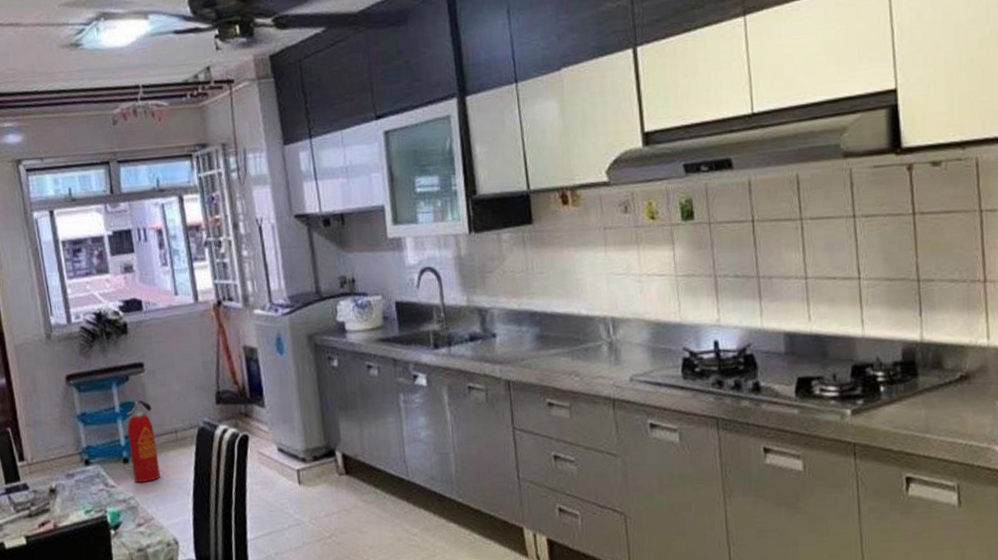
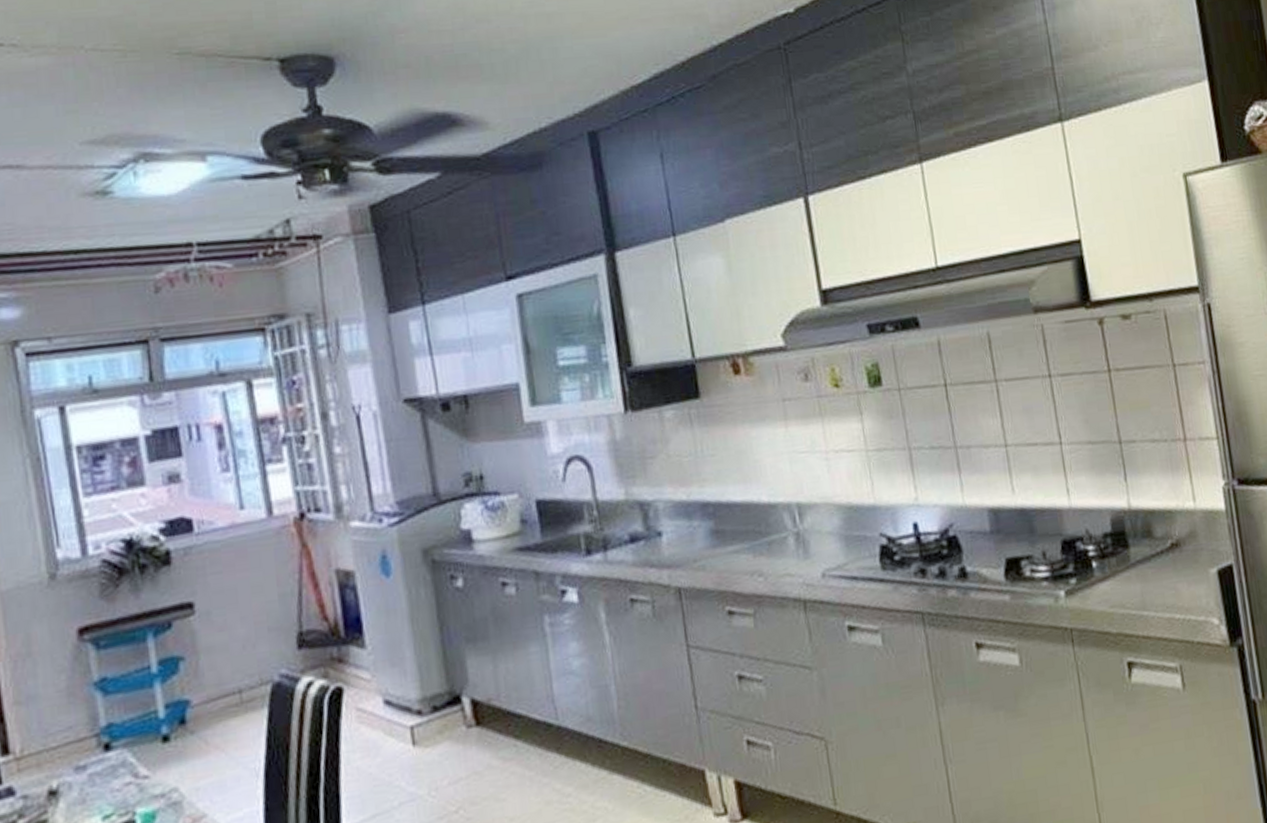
fire extinguisher: present [126,399,161,483] -> none [167,652,218,768]

